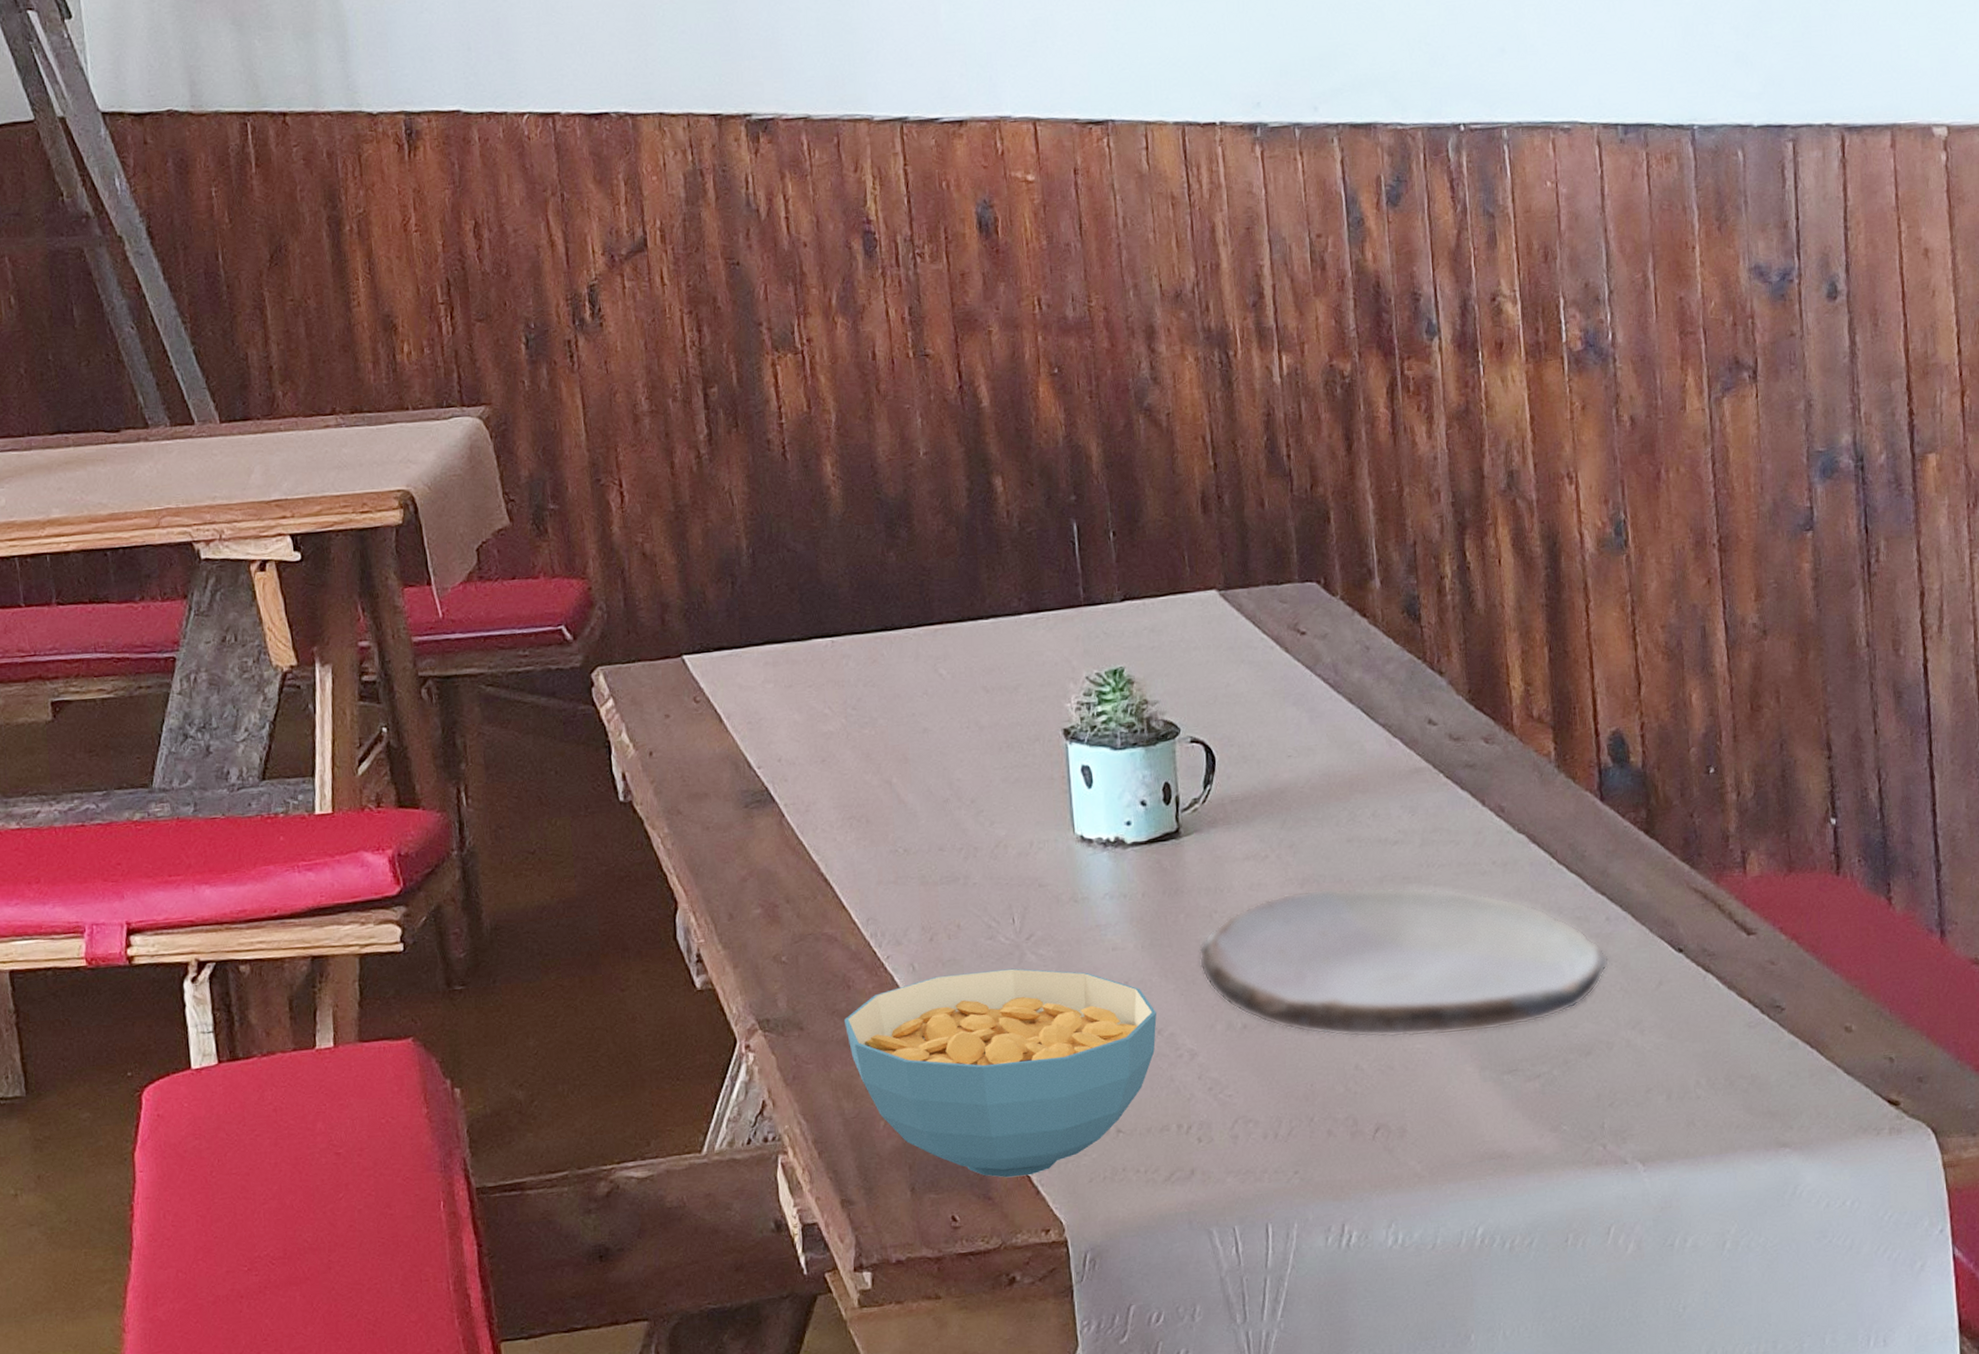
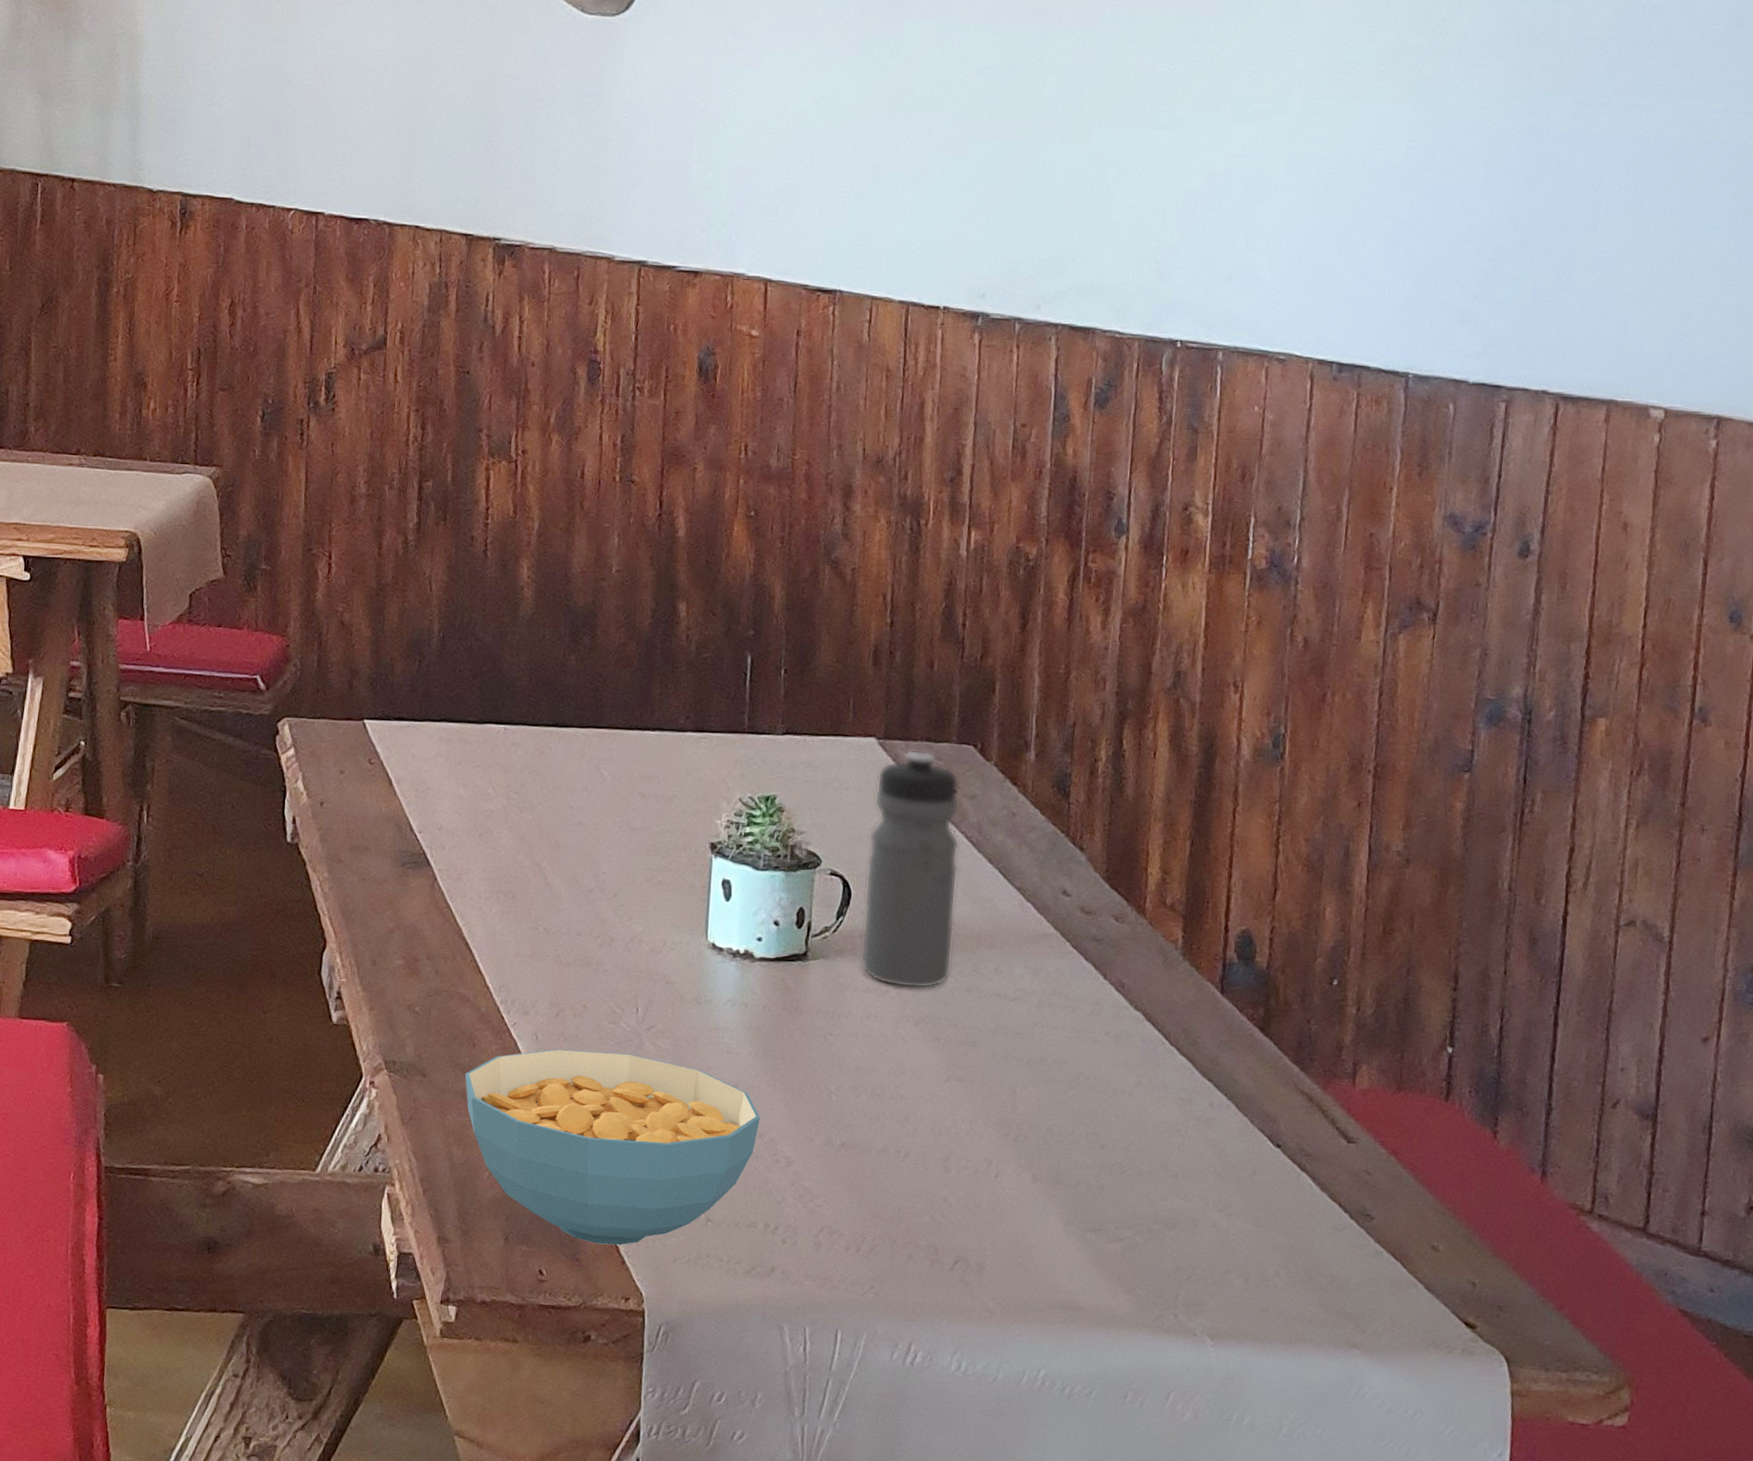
plate: present [1199,887,1610,1038] -> none [807,1029,1207,1189]
water bottle: none [1224,595,1328,850] -> present [860,750,960,989]

